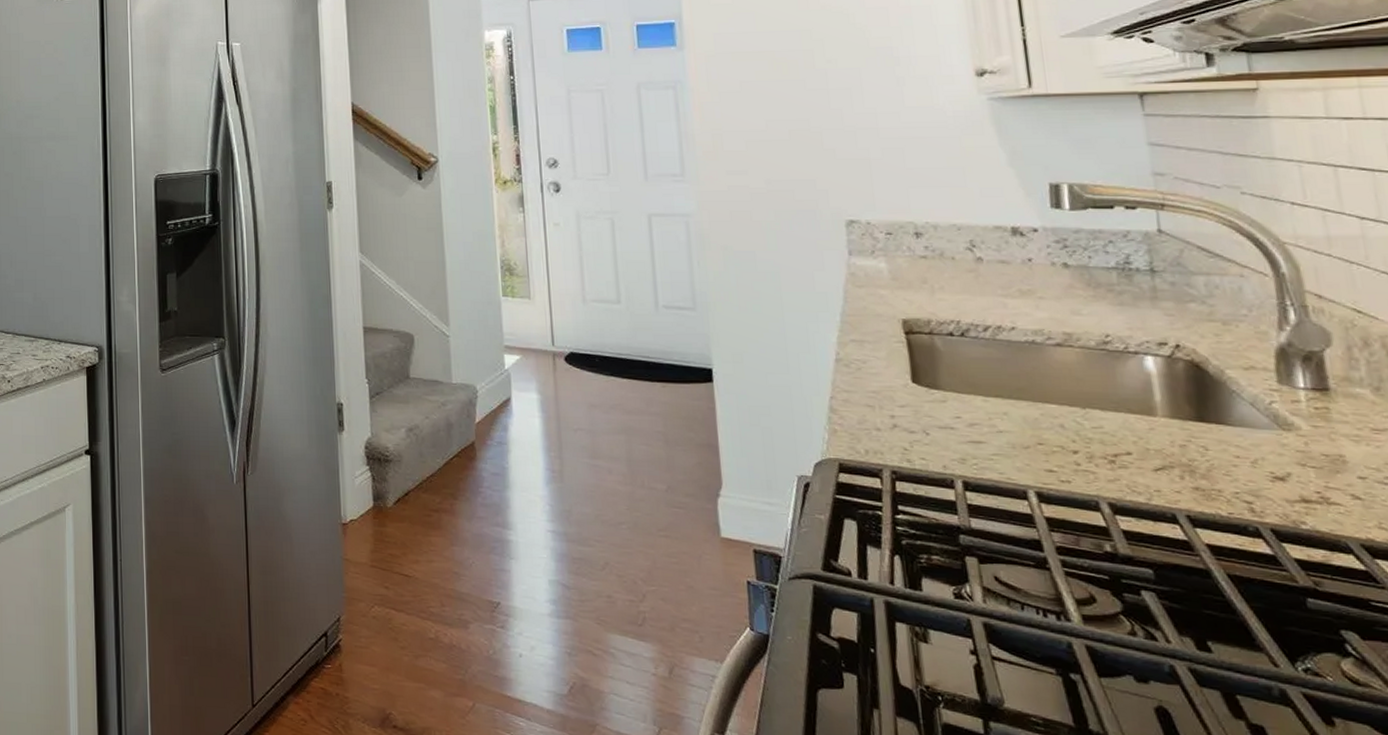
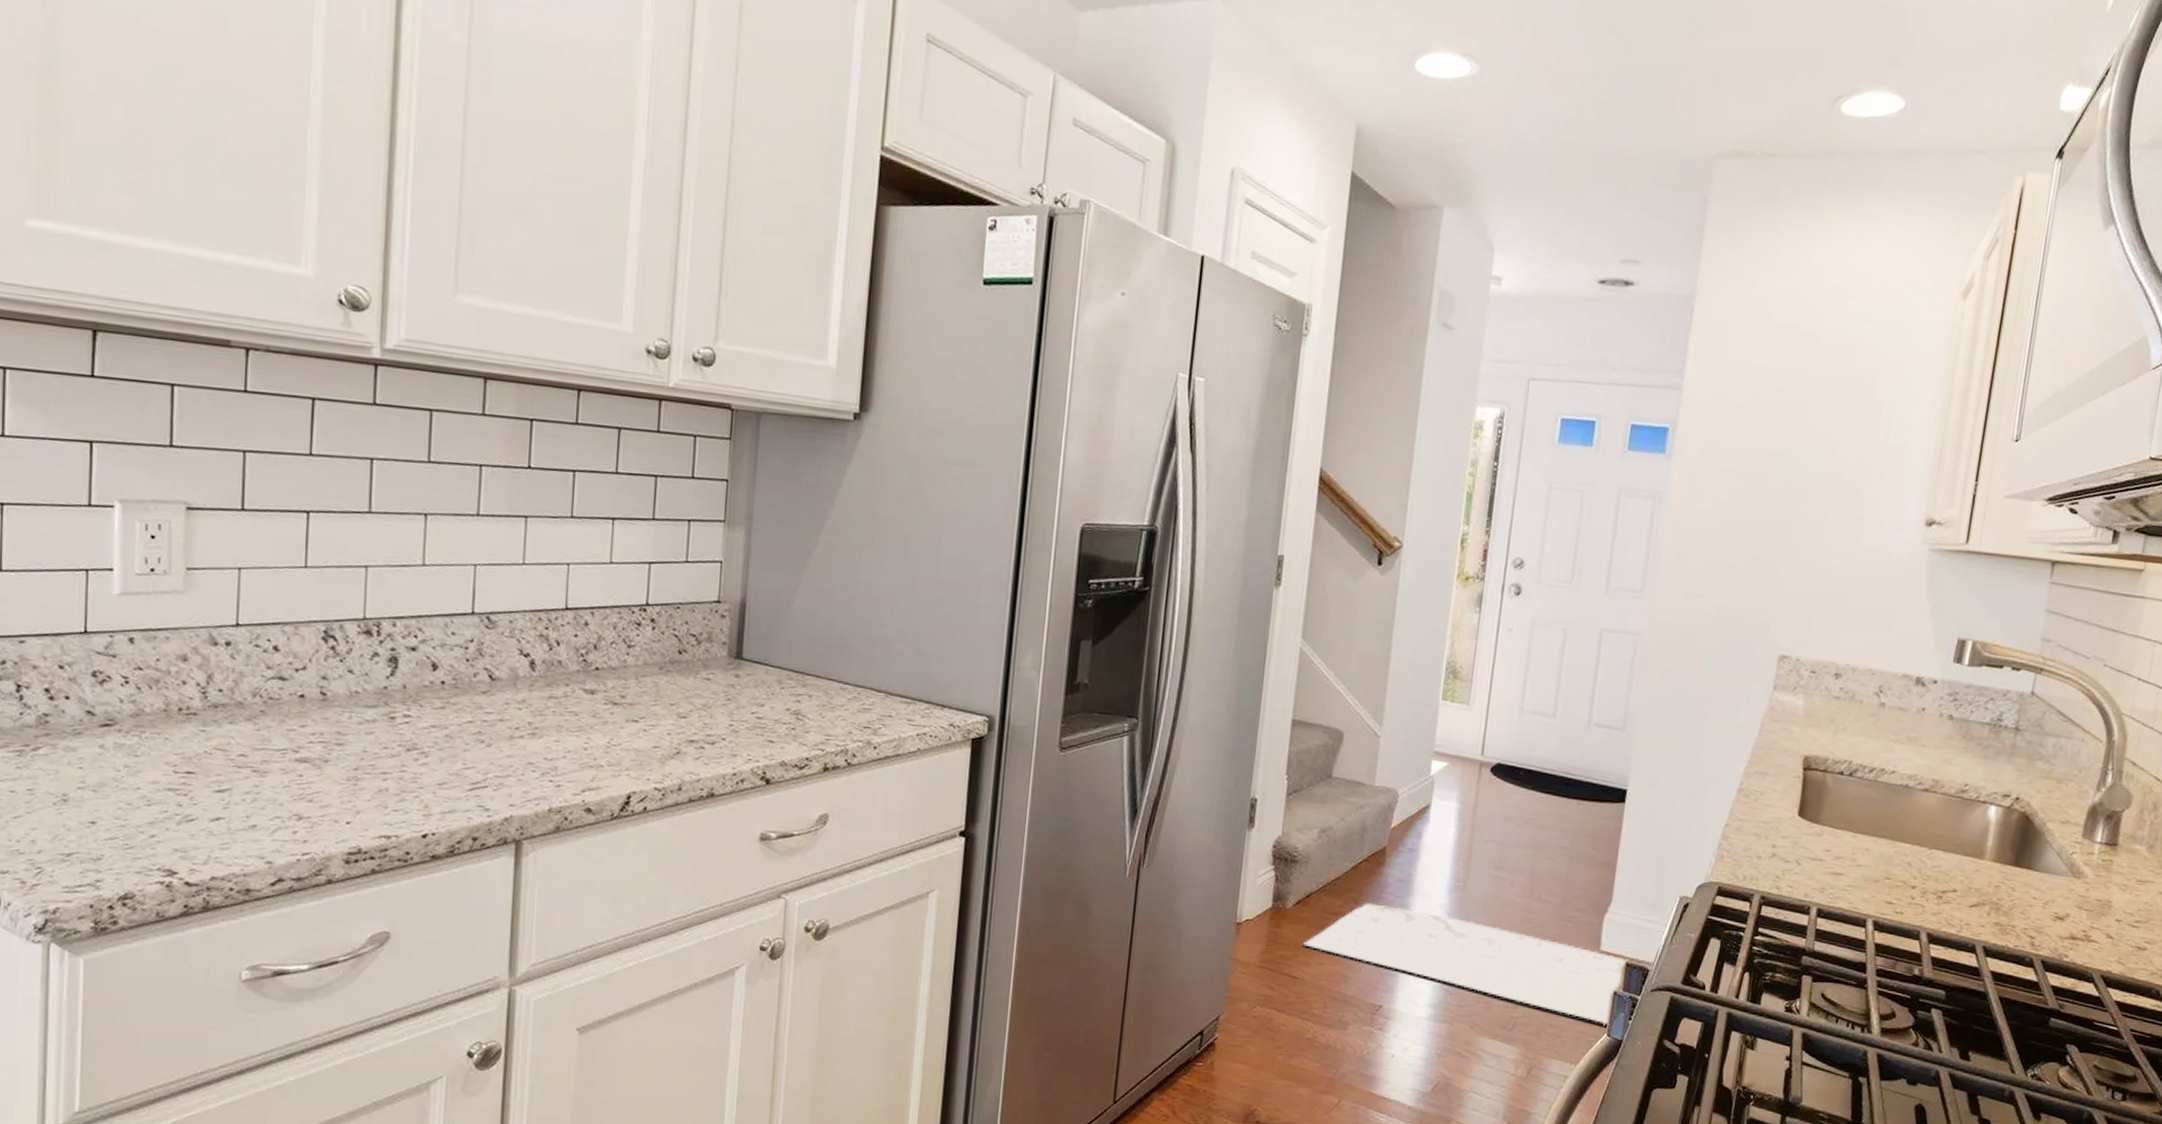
rug: none [410,498,755,618] -> present [1303,903,1628,1025]

